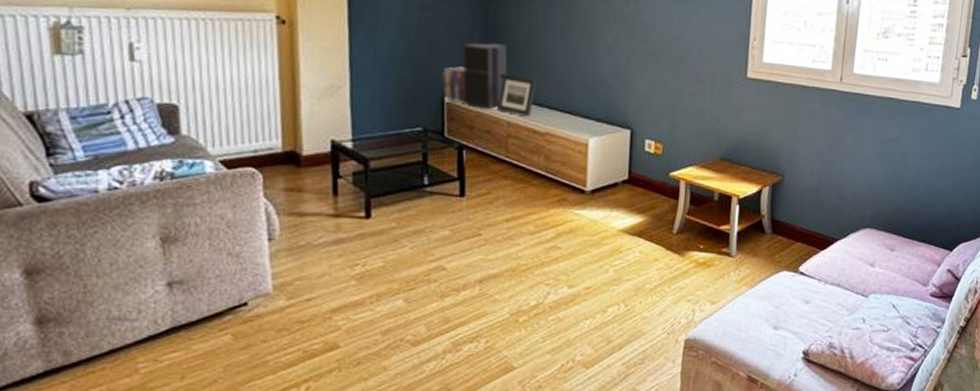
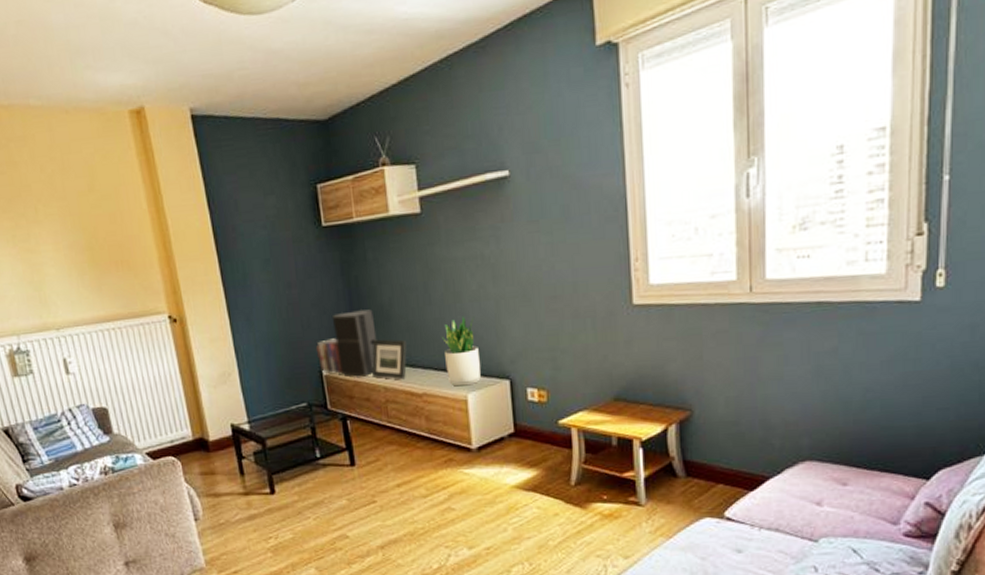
planter: none [572,64,606,131] -> present [442,316,481,387]

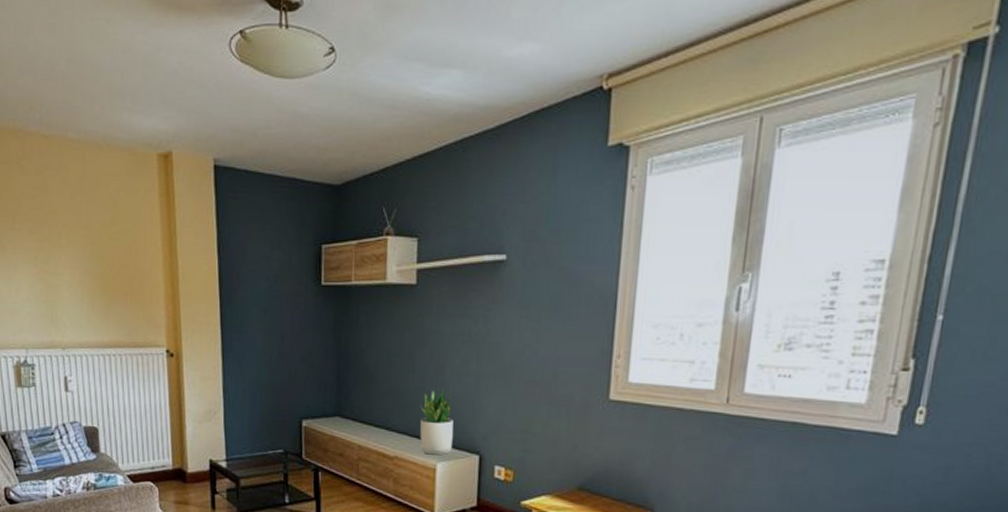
books: present [316,338,343,374] -> none [298,392,322,427]
speaker: present [333,309,377,377] -> none [319,369,358,433]
picture frame: present [371,339,408,380] -> none [348,399,387,441]

